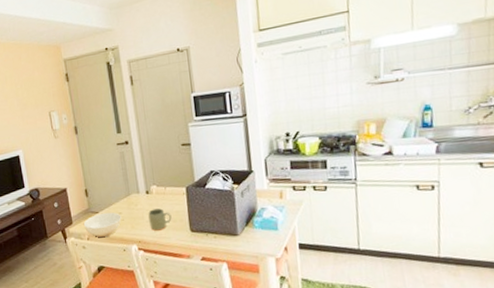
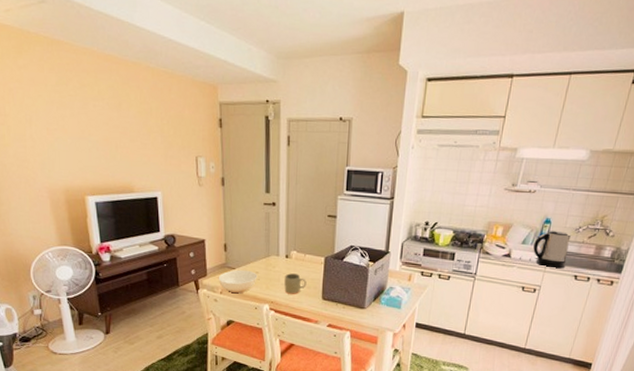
kettle: none [417,115,464,159] -> present [533,230,571,269]

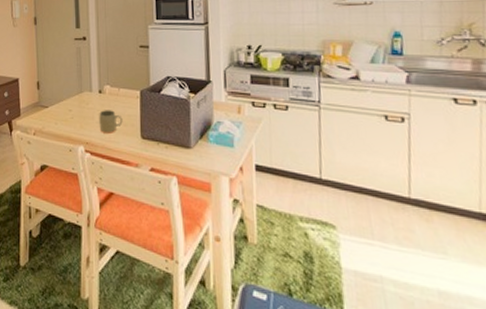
bowl: present [218,269,258,294] -> none [31,108,71,135]
kettle: present [533,230,571,269] -> none [386,44,437,91]

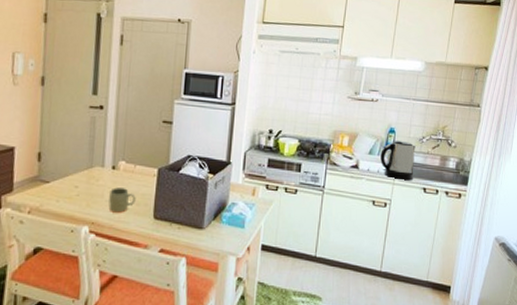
kettle: none [386,44,437,91] -> present [380,140,416,181]

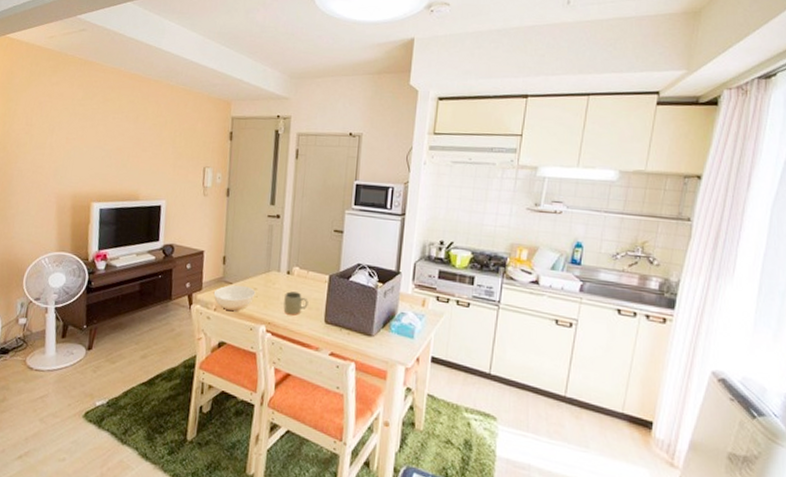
bowl: none [27,183,77,213] -> present [213,285,256,312]
kettle: present [380,140,416,181] -> none [565,255,608,301]

